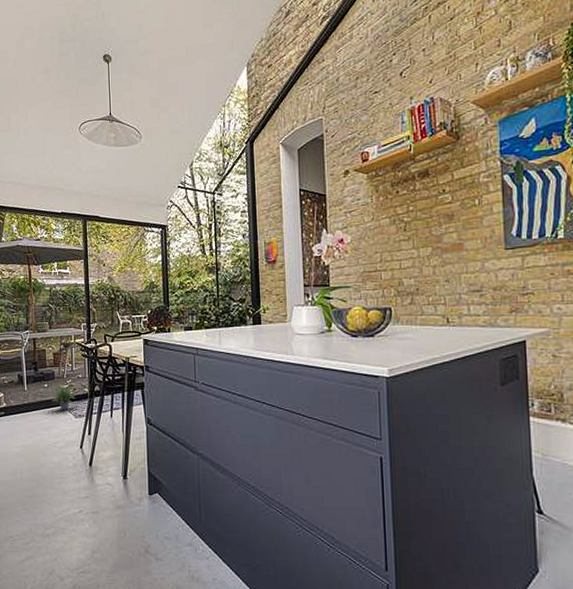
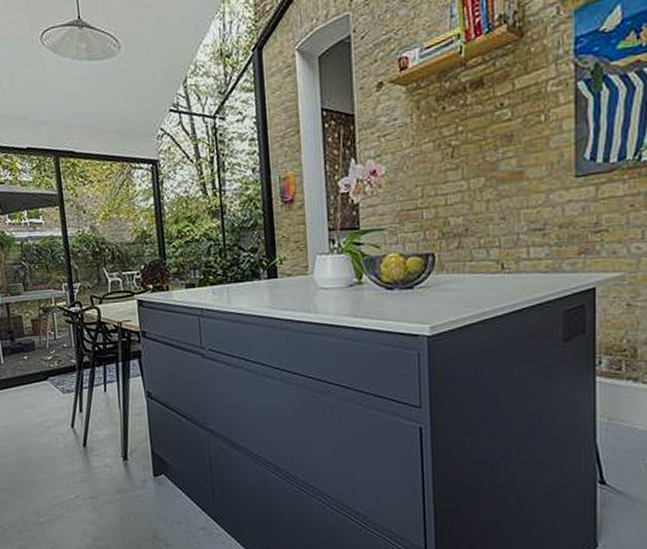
potted plant: present [44,382,82,411] -> none [24,353,69,386]

